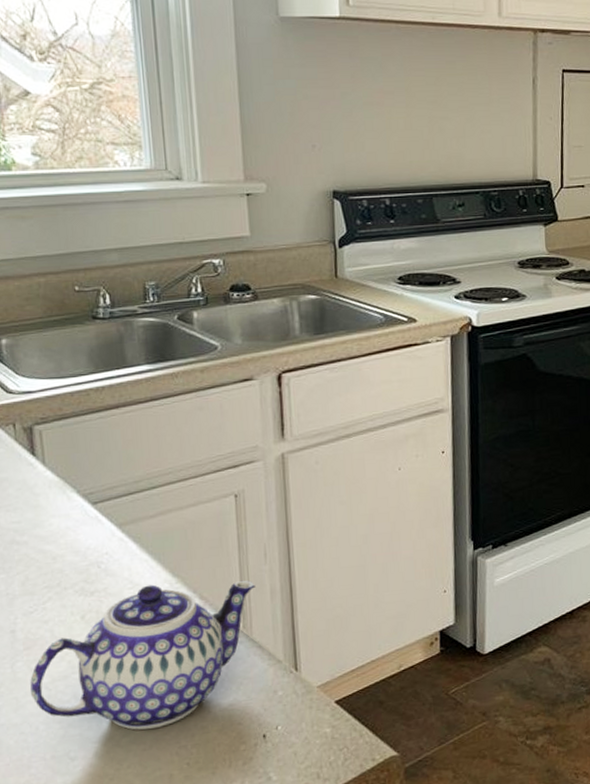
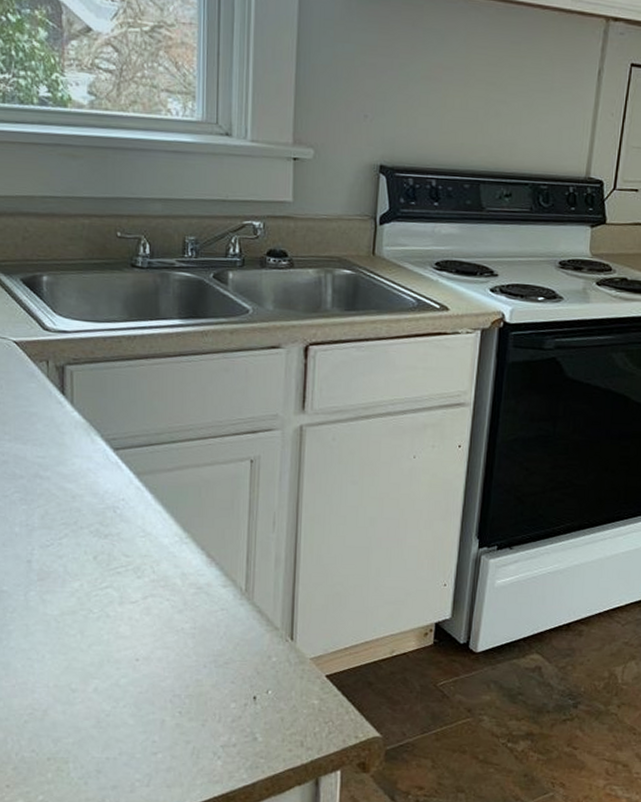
teapot: present [30,580,255,731] -> none [41,536,261,675]

